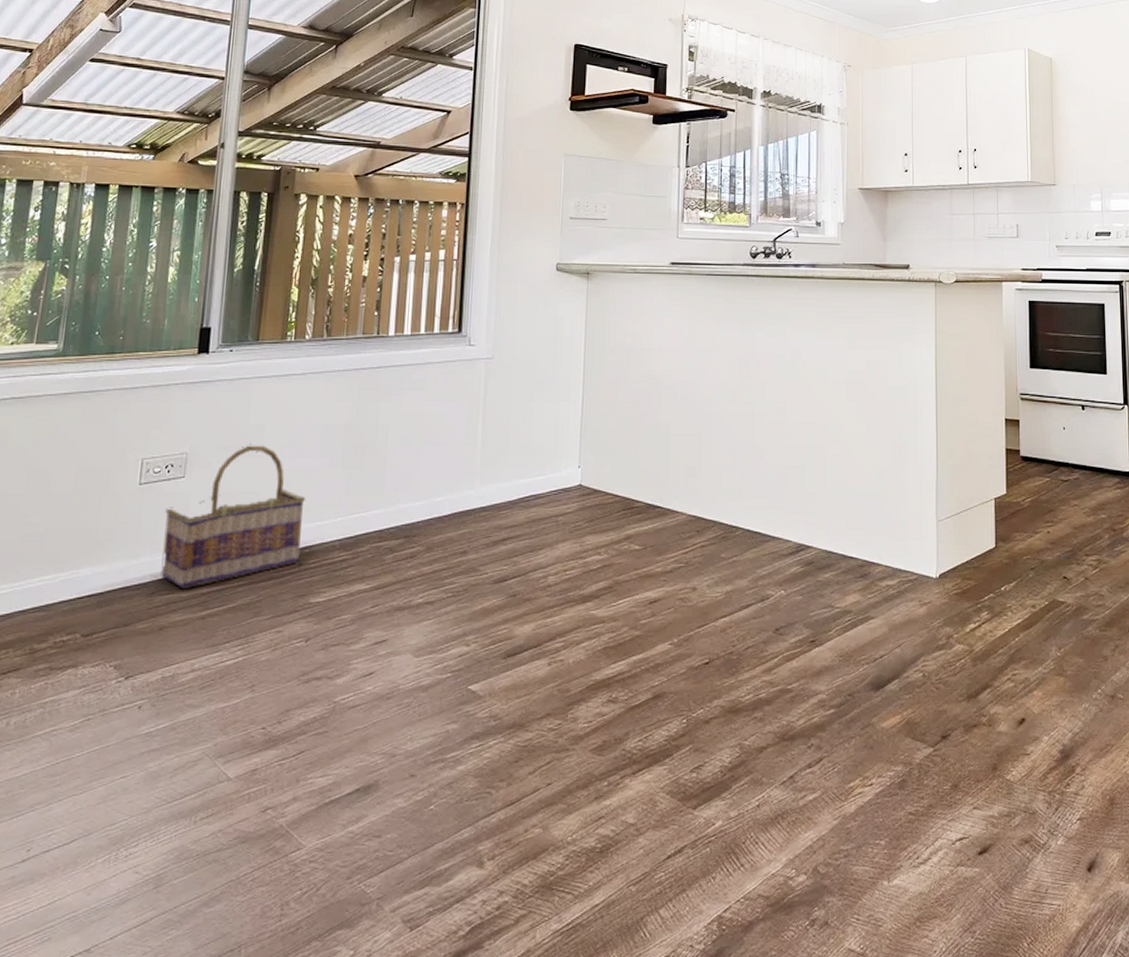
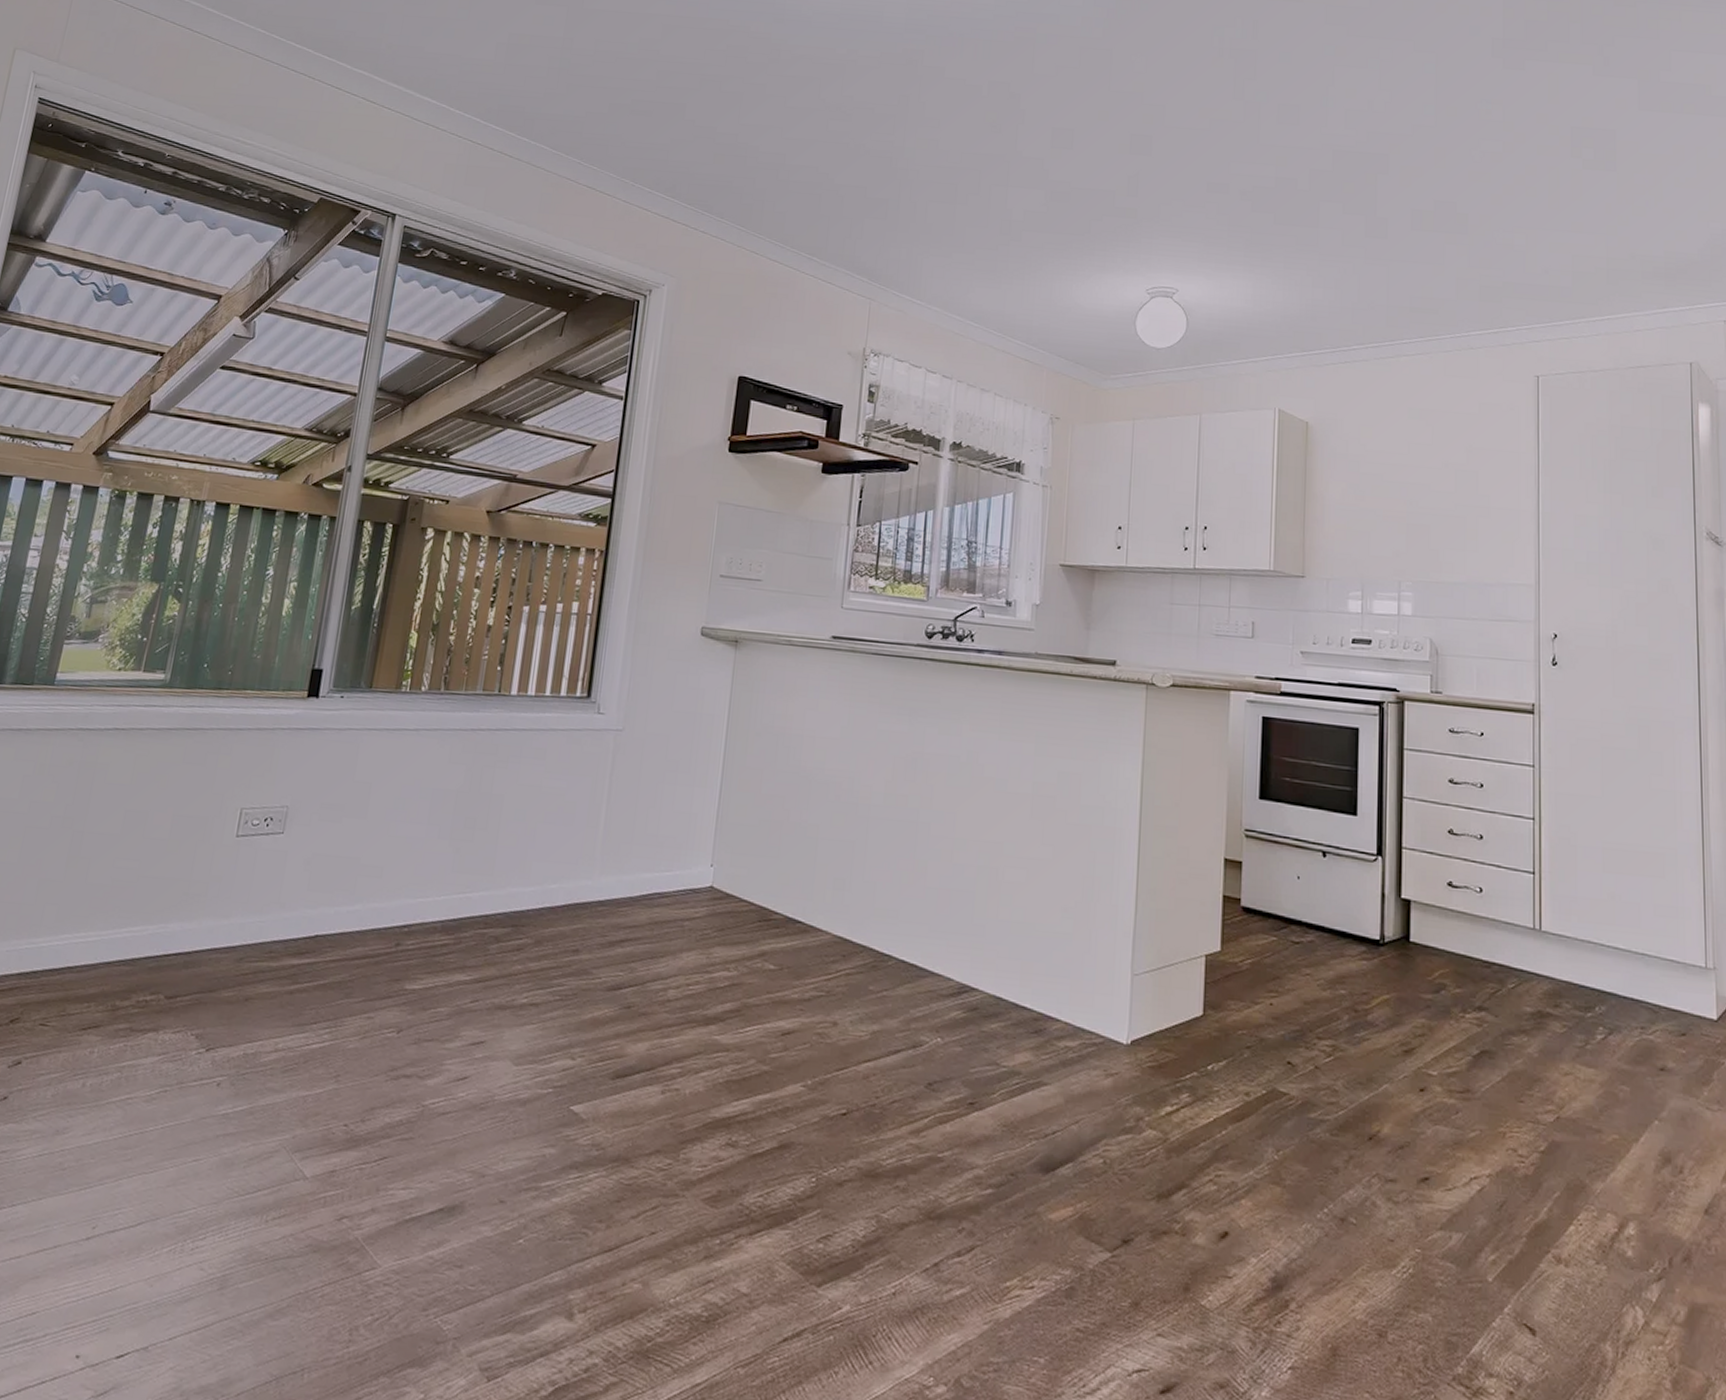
basket: present [160,443,306,588] -> none [251,802,410,958]

